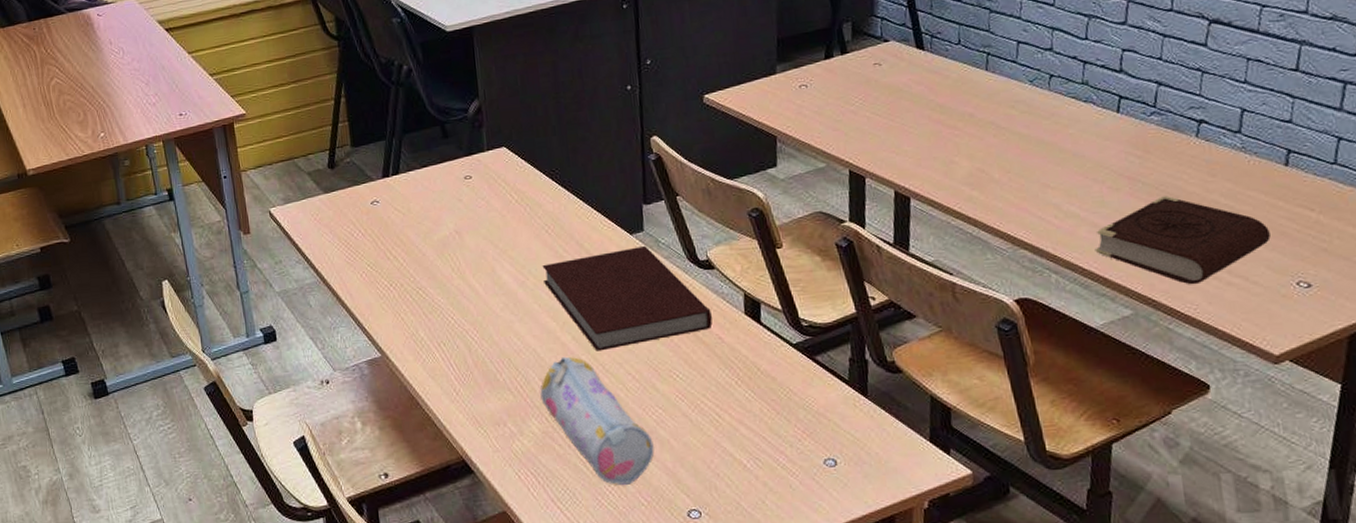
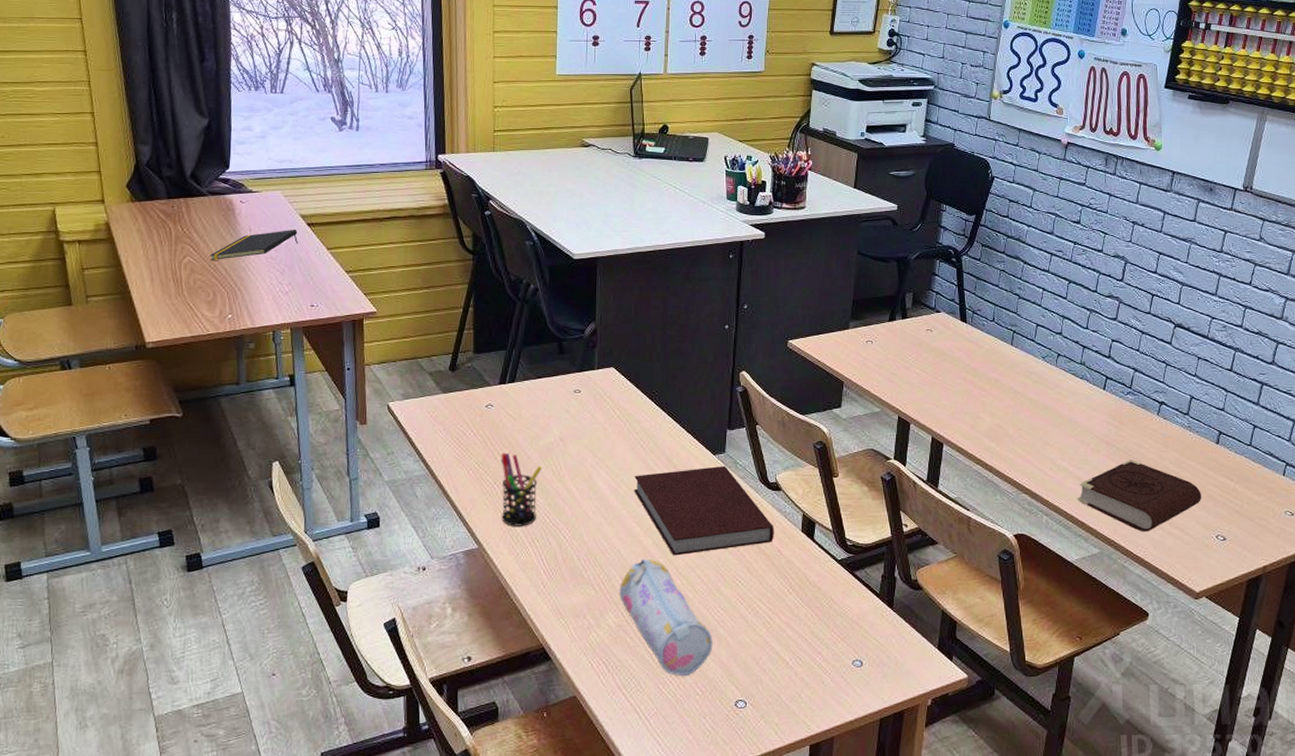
notepad: none [75,36,158,79] -> present [209,229,298,260]
pen holder: none [393,251,440,331] -> present [501,452,542,526]

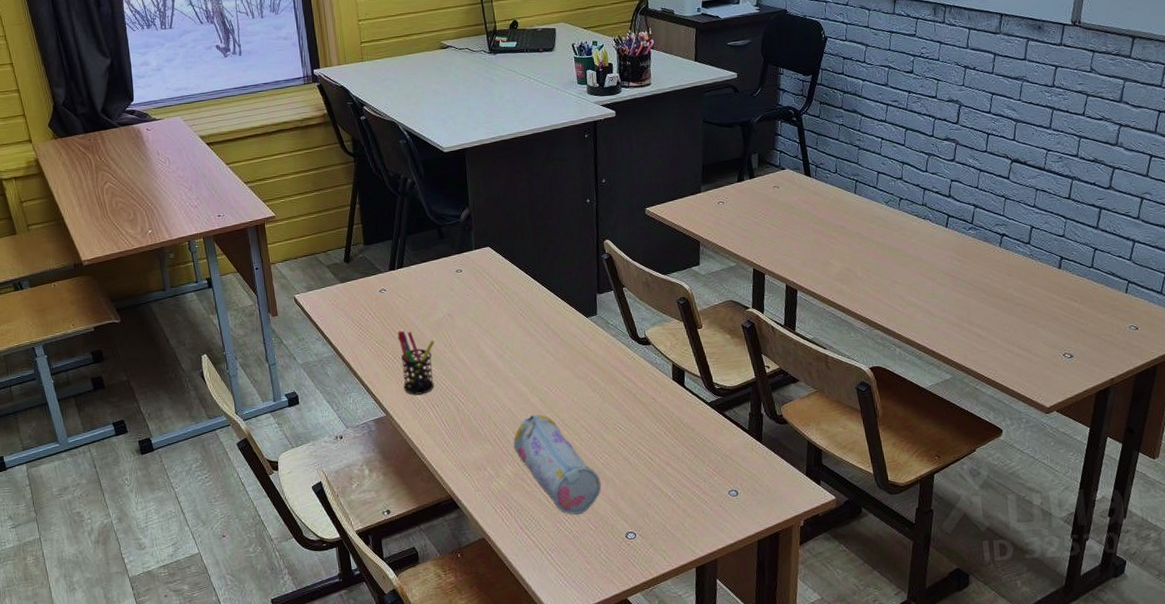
notepad: present [209,229,298,260] -> none [126,149,200,184]
notebook: present [634,465,774,556] -> none [517,326,648,410]
book: present [1077,460,1201,532] -> none [927,290,1047,356]

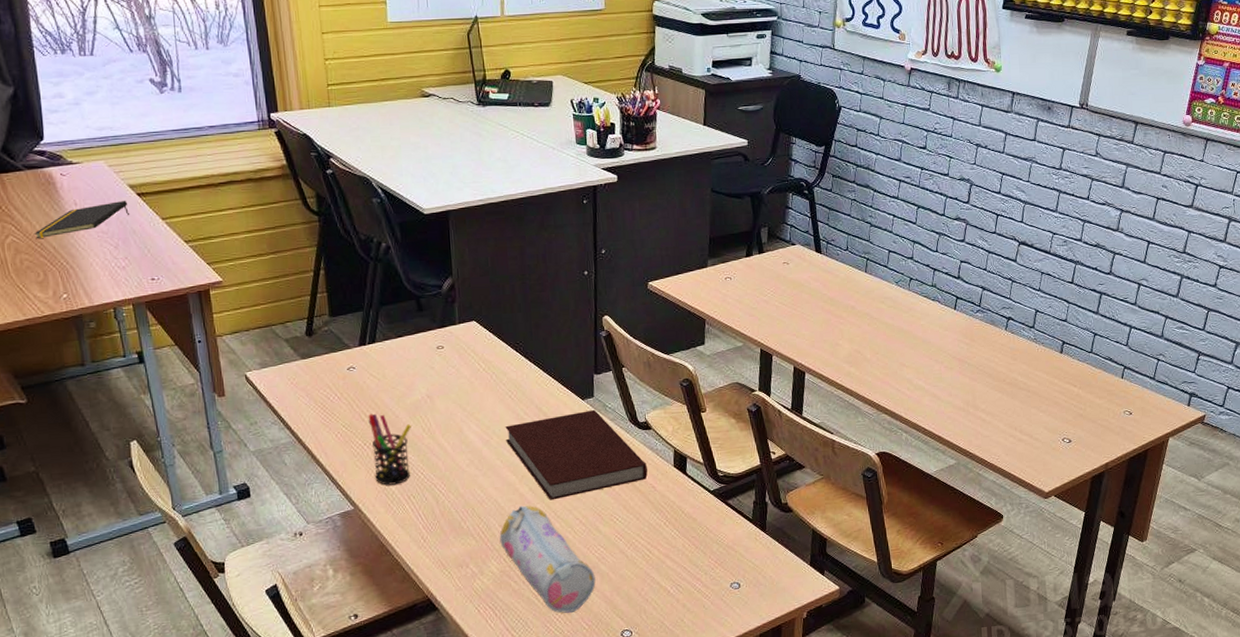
notepad: none [126,149,200,184] -> present [34,200,129,238]
notebook: none [517,326,648,410] -> present [505,409,648,500]

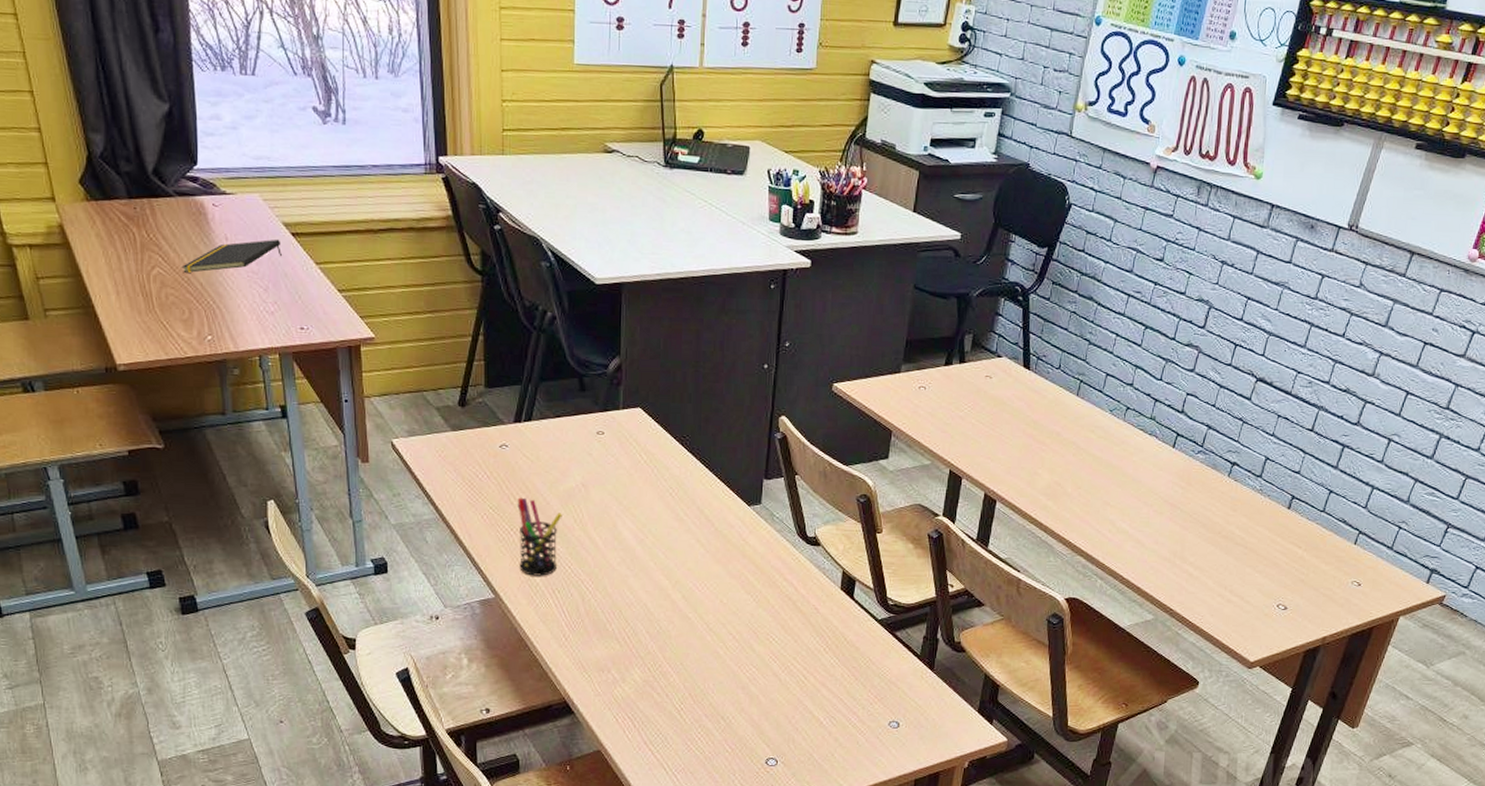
pencil case: present [499,505,596,613] -> none [646,613,744,733]
notebook: present [505,409,648,500] -> none [662,517,812,611]

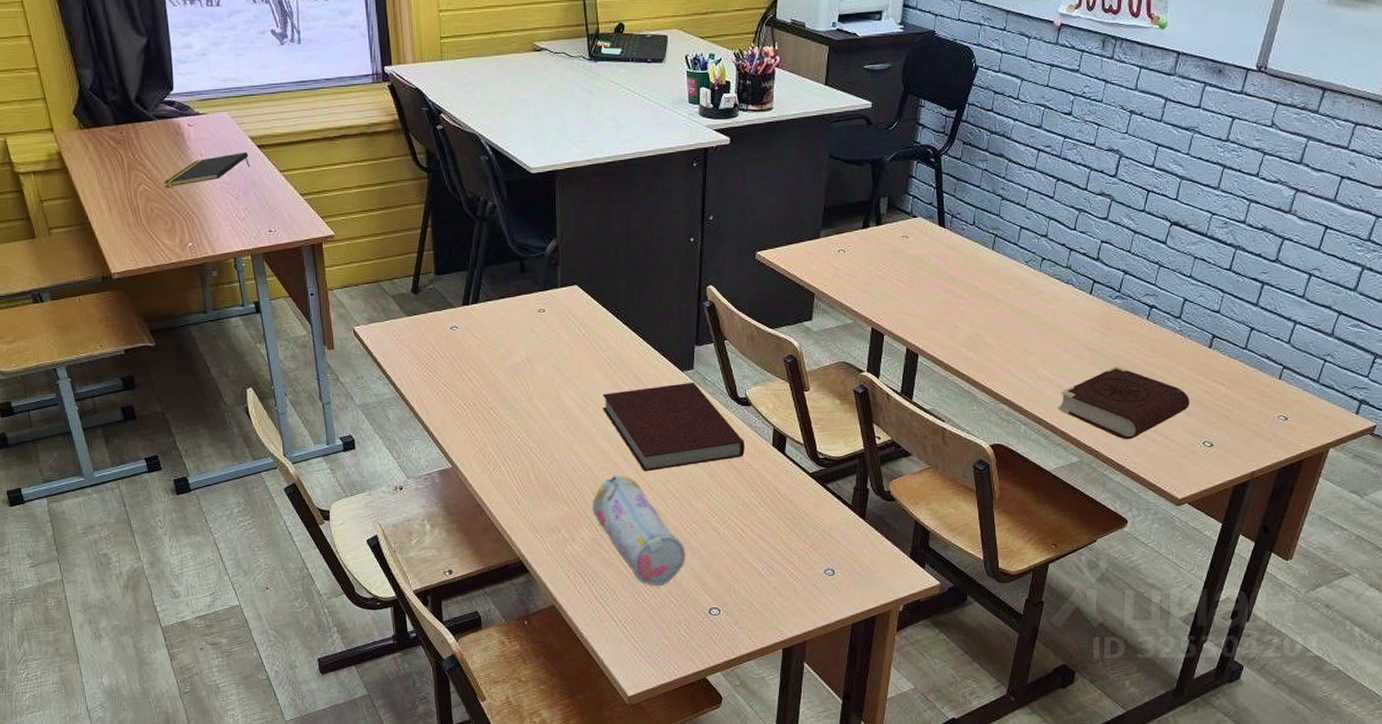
pen holder: present [517,497,562,576] -> none [469,374,510,446]
pencil case: none [646,613,744,733] -> present [592,475,686,586]
notebook: none [662,517,812,611] -> present [602,381,745,472]
book: none [1134,523,1266,599] -> present [1057,367,1190,440]

